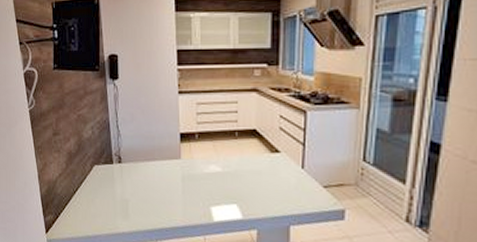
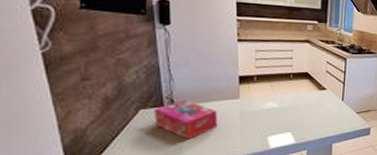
tissue box: none [106,157,160,201] -> present [155,99,218,140]

